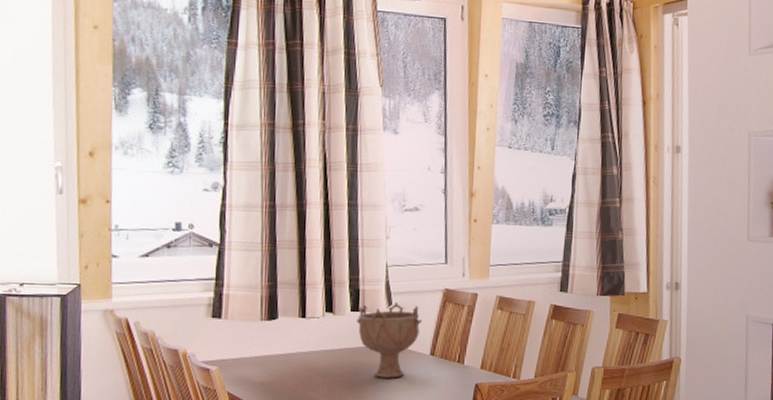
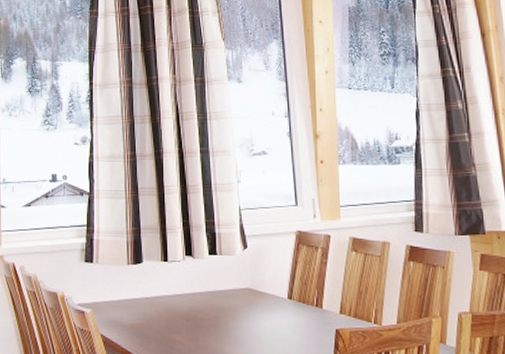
decorative bowl: present [357,302,423,378] -> none [215,245,278,323]

